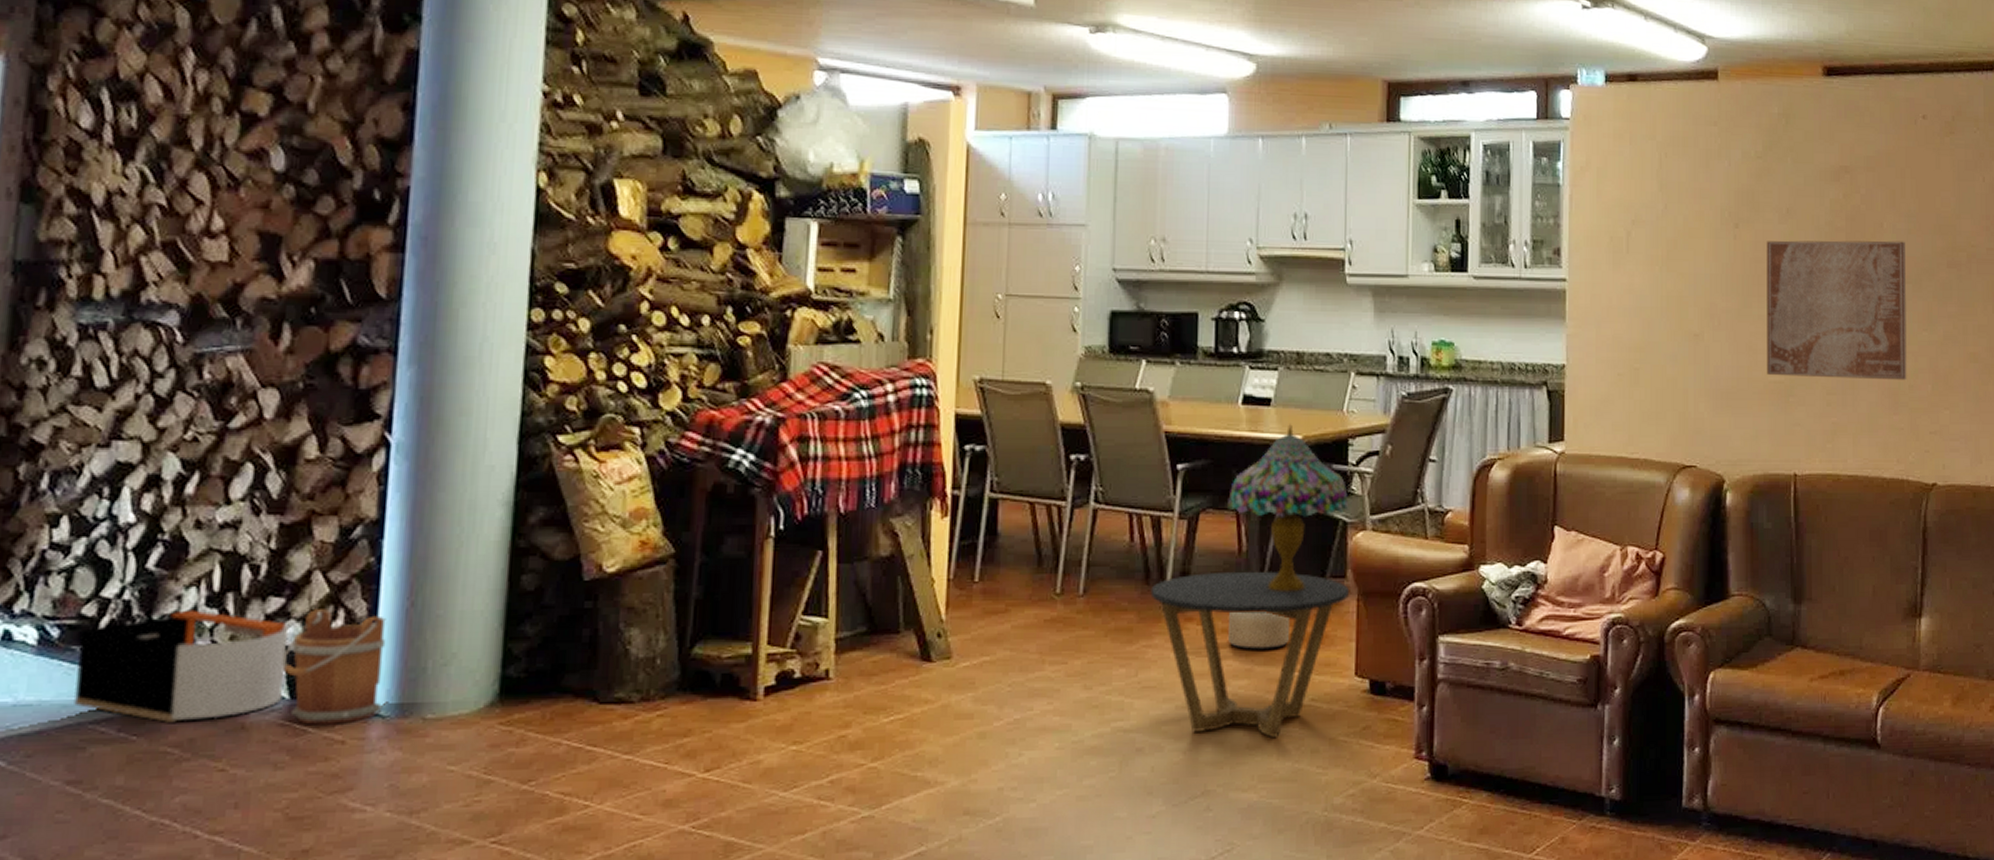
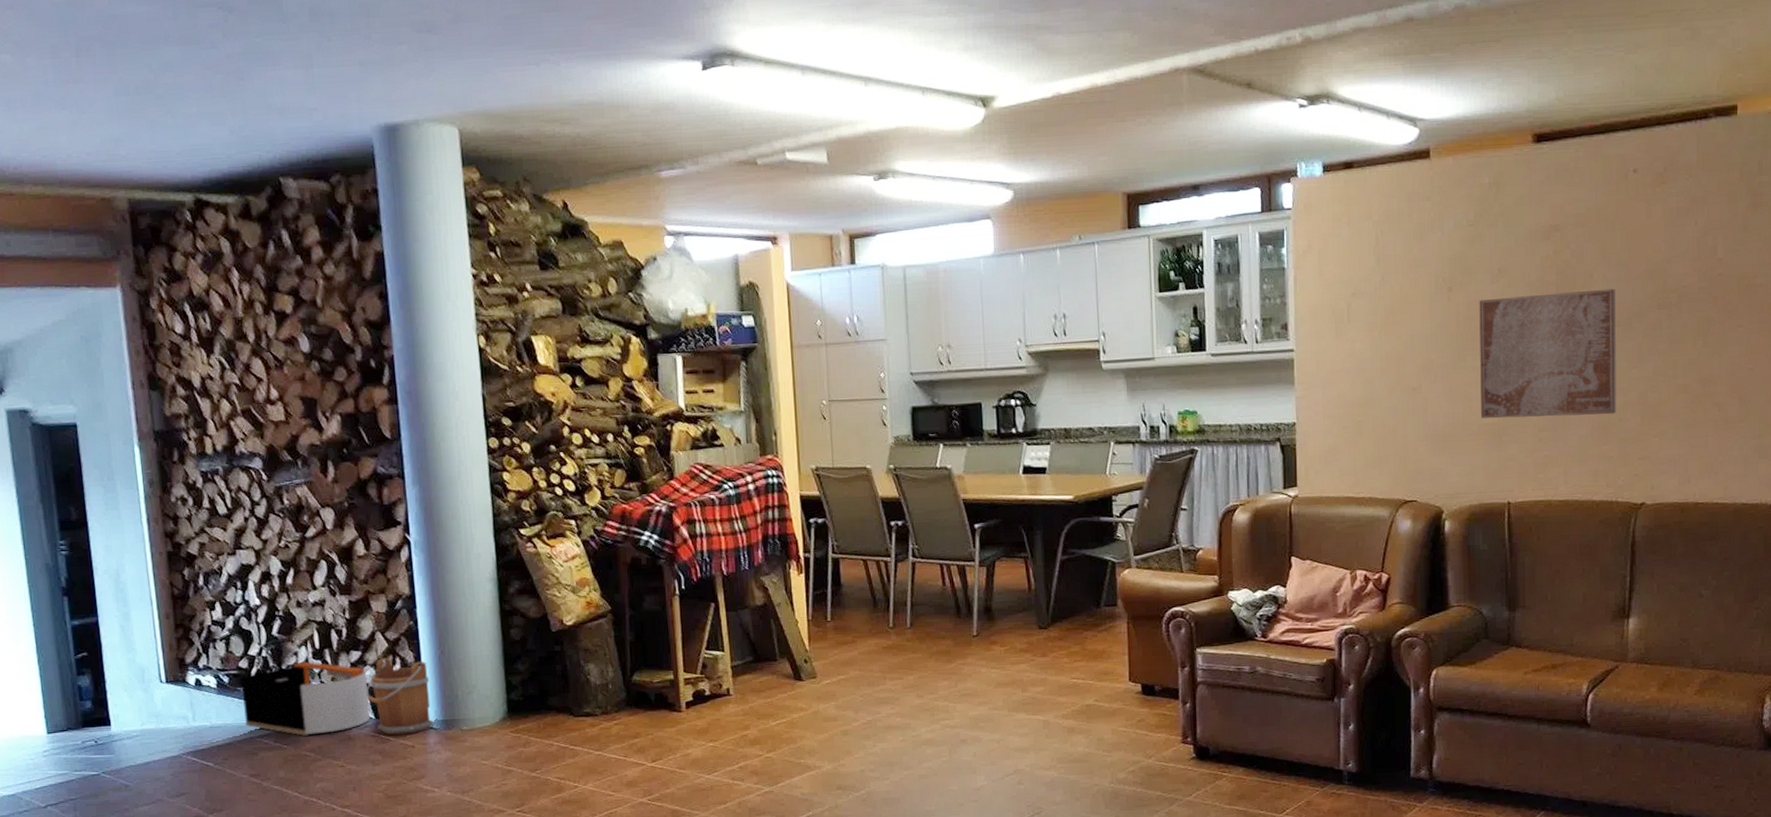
side table: present [1150,571,1349,737] -> none [962,603,1120,729]
planter: present [1227,611,1291,650] -> none [1024,635,1075,664]
table lamp: present [1228,424,1349,592] -> none [1017,487,1116,619]

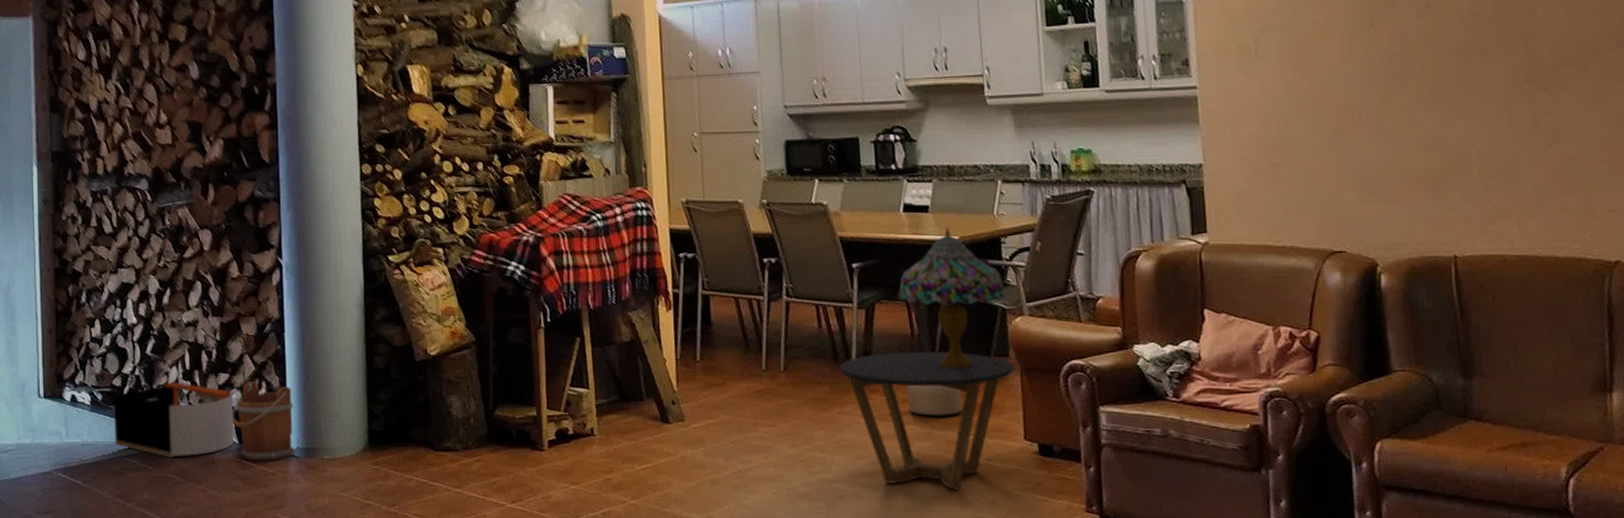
side table: none [962,603,1120,729] -> present [839,351,1013,490]
table lamp: none [1017,487,1116,619] -> present [898,227,1006,369]
planter: none [1024,635,1075,664] -> present [907,384,963,417]
wall art: present [1479,288,1616,419] -> none [1405,24,1577,164]

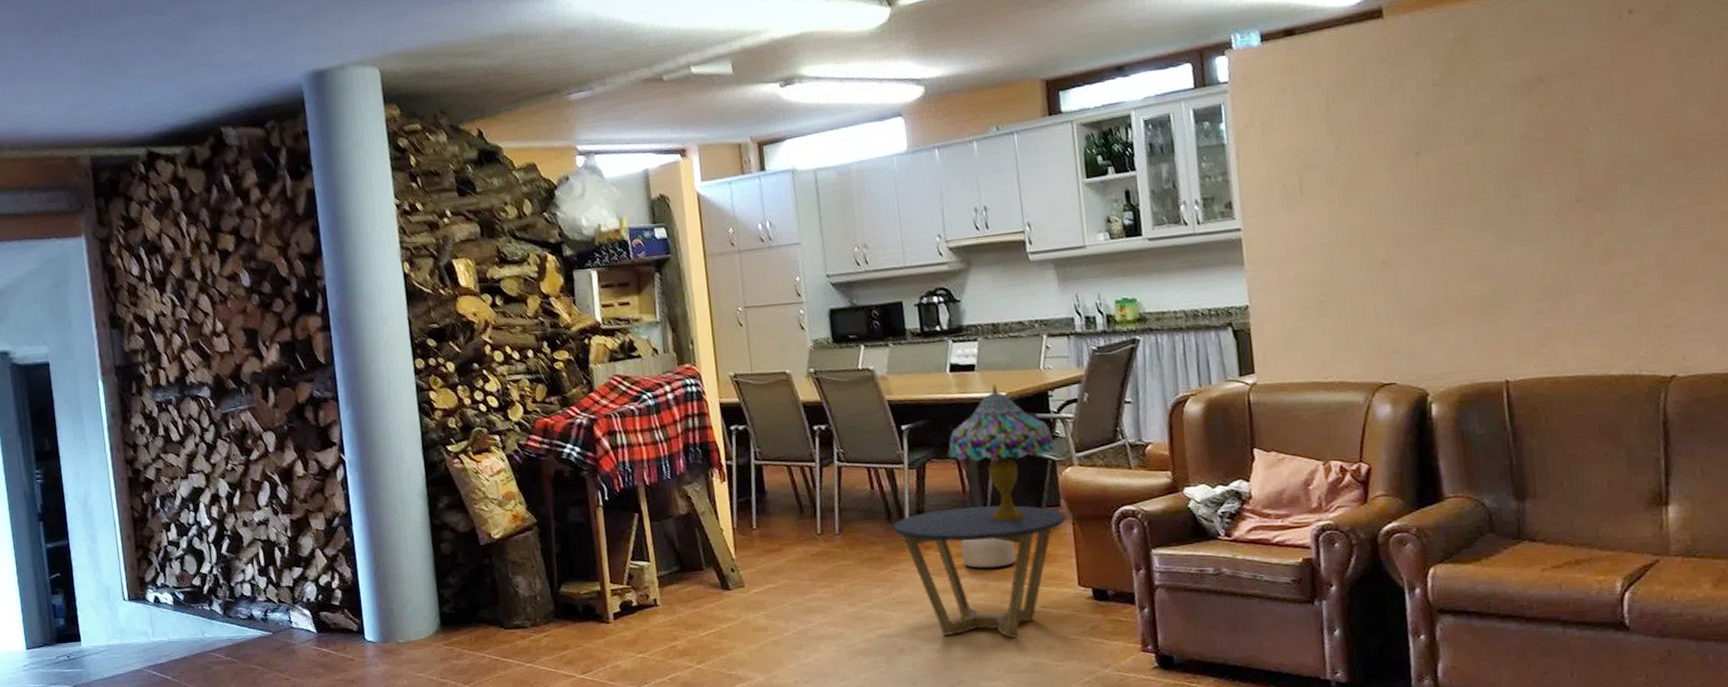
storage bin: present [114,382,235,458] -> none [195,578,313,650]
bucket: present [232,381,298,462] -> none [308,574,374,649]

